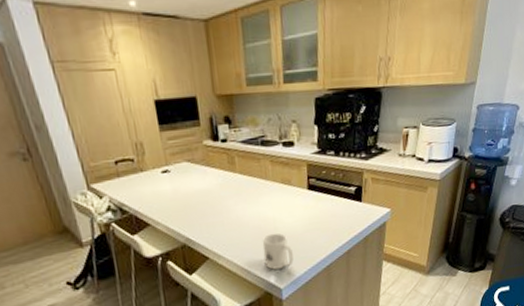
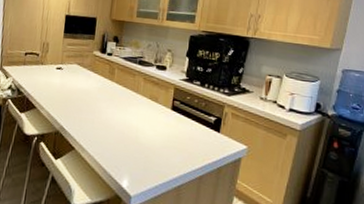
mug: present [262,233,294,270] -> none [120,140,148,177]

